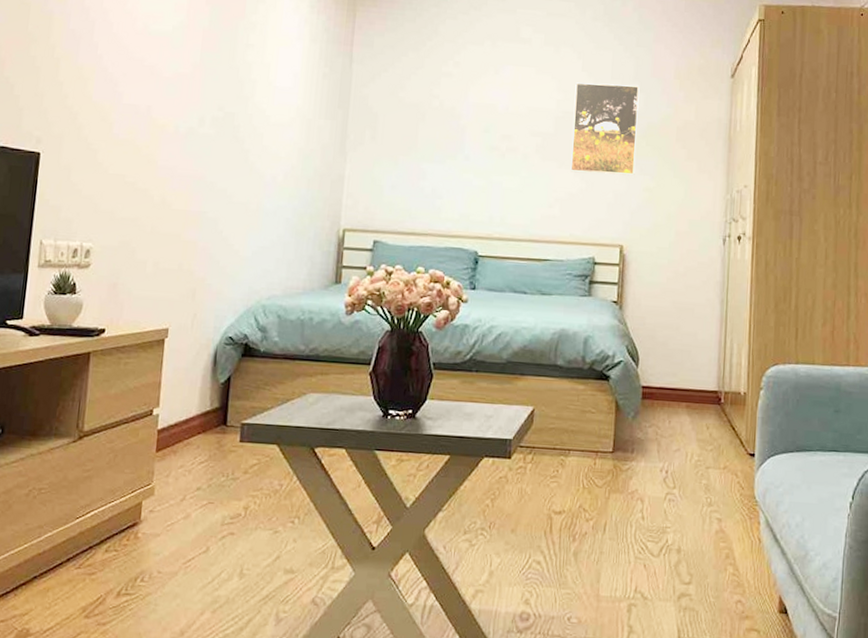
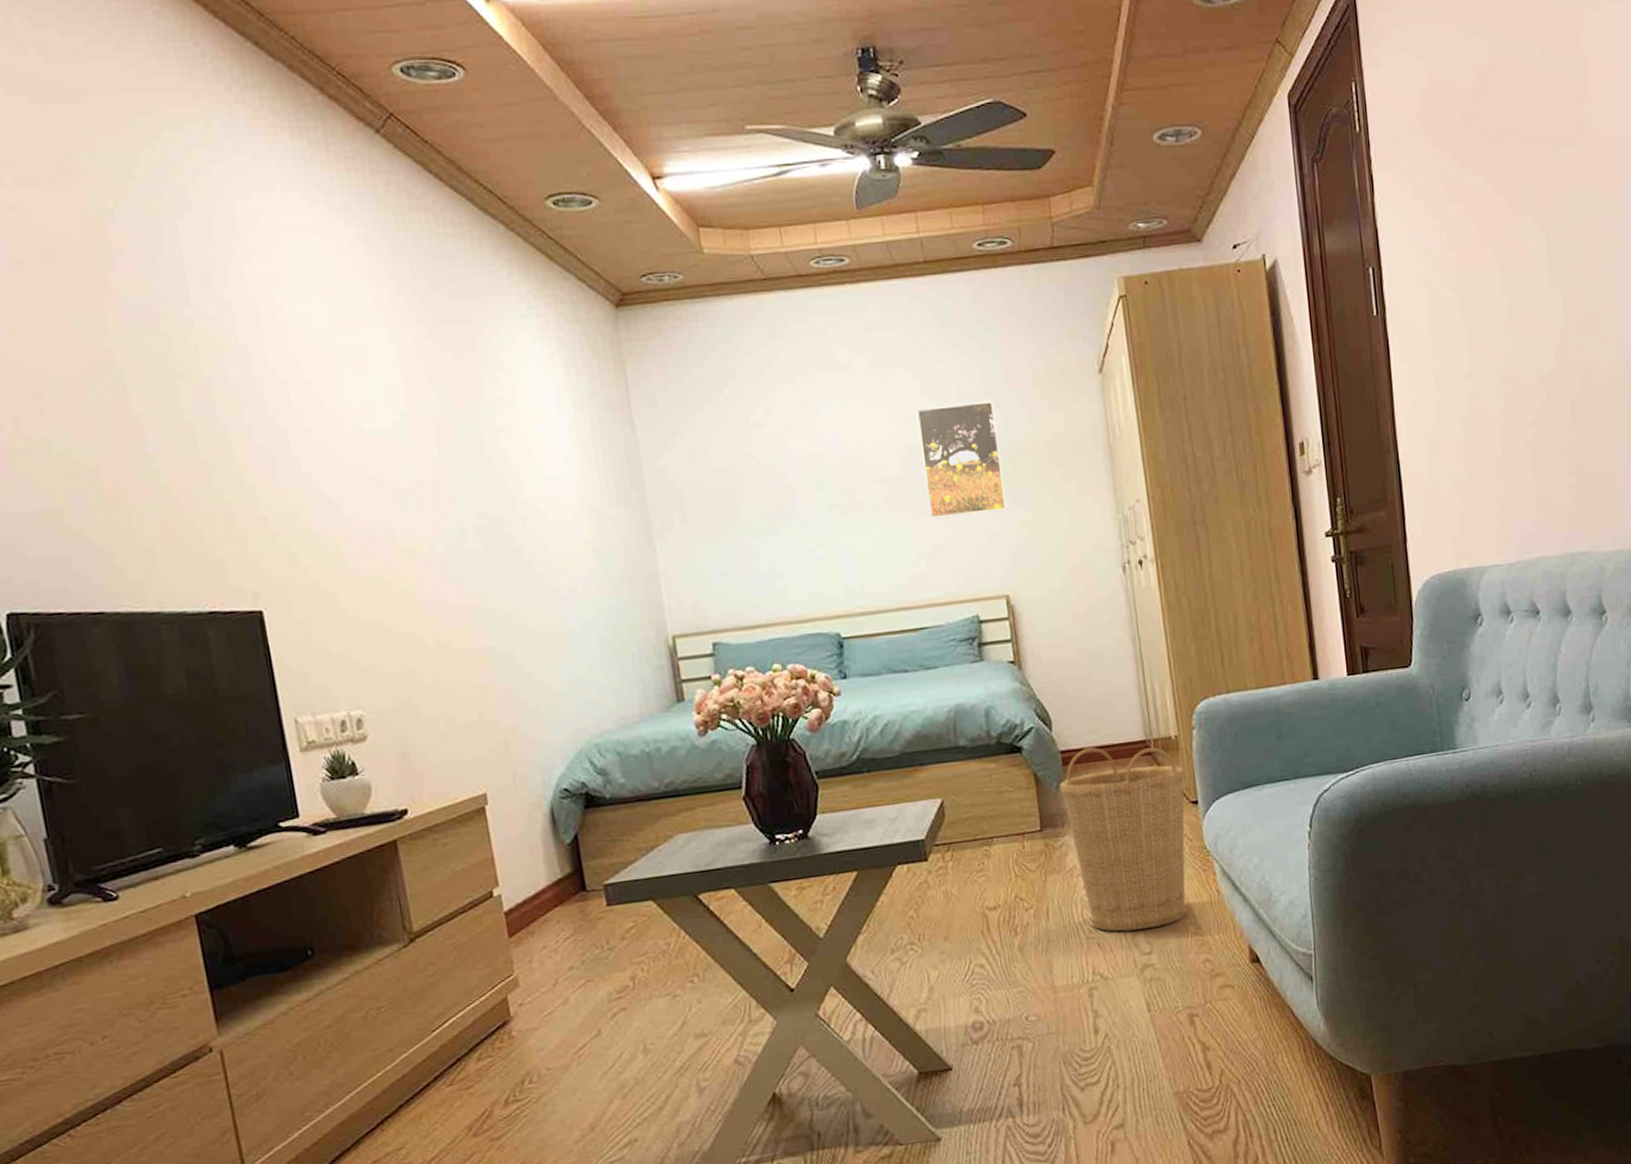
basket: none [635,388,748,561] -> present [1059,747,1186,932]

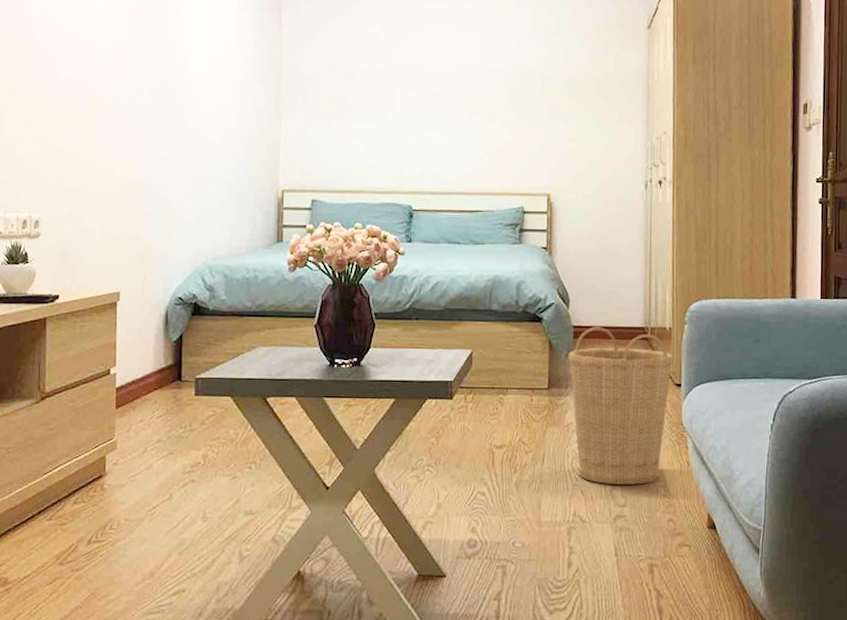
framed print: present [916,400,1007,519] -> none [497,39,560,127]

